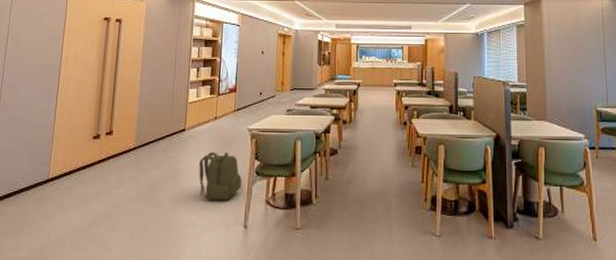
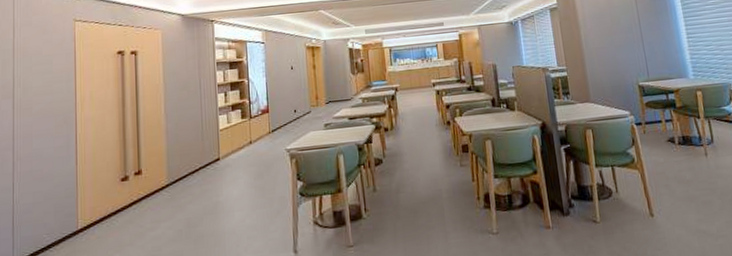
backpack: present [199,151,242,201] -> none [239,176,286,229]

